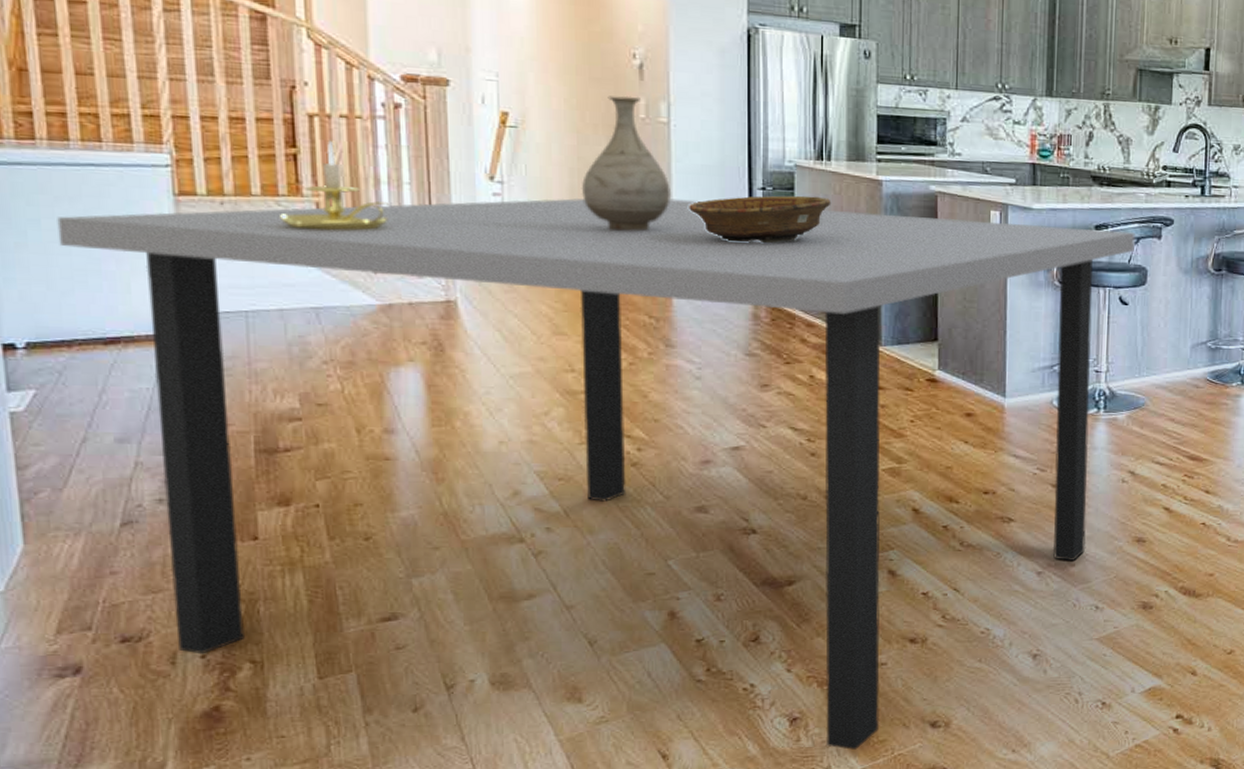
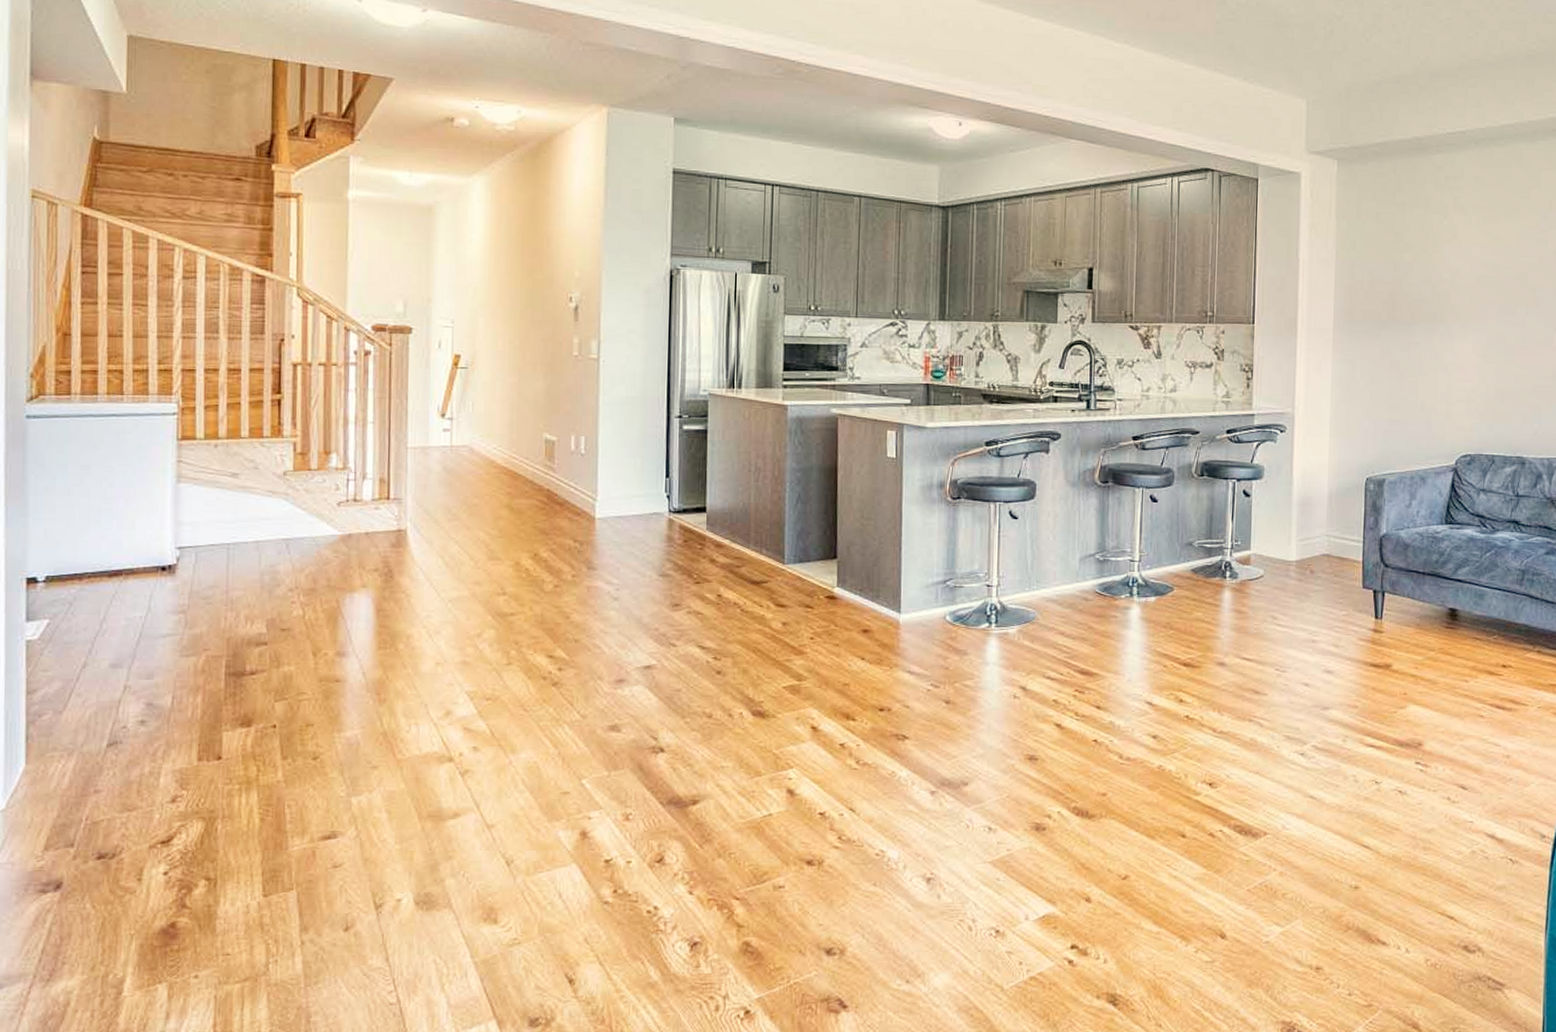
dining table: present [57,198,1136,750] -> none [81,429,1025,977]
candle holder: present [280,140,390,232] -> none [263,386,355,468]
vase: present [581,95,672,232] -> none [519,335,599,461]
decorative bowl: present [689,195,832,244] -> none [613,422,741,469]

